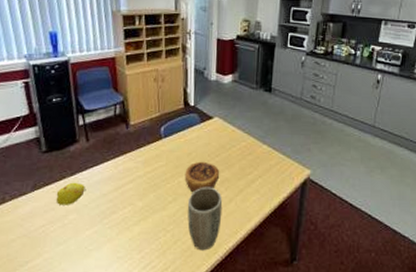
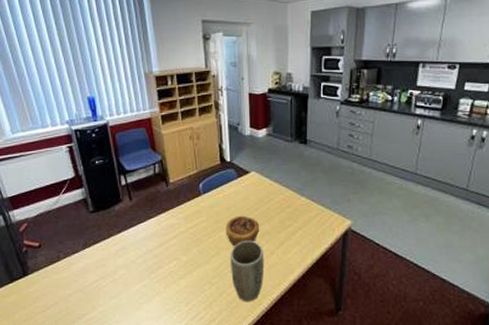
fruit: present [56,182,86,205] -> none [105,239,133,261]

